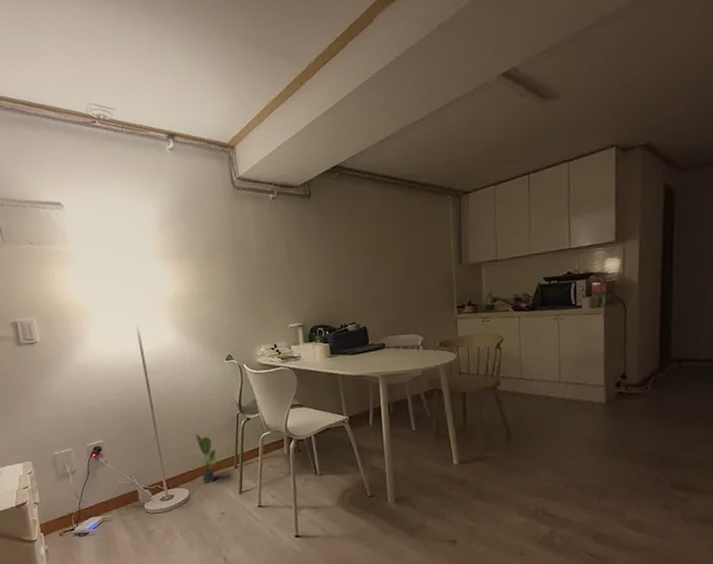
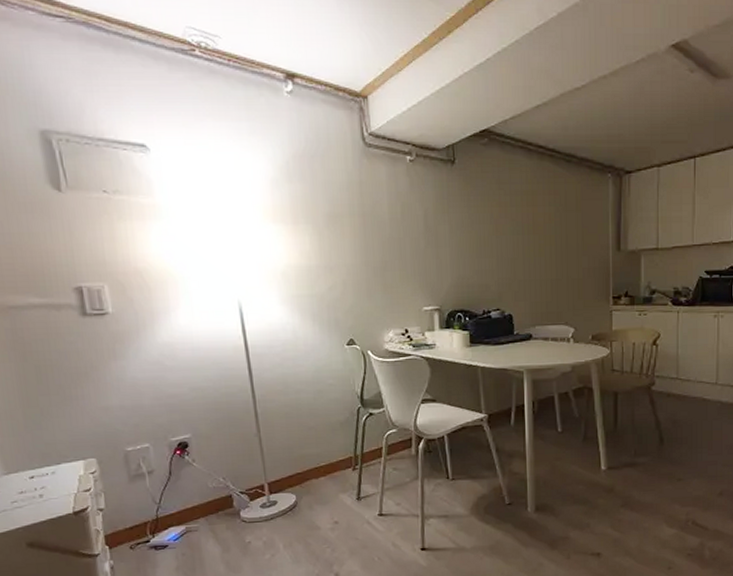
potted plant: present [194,433,223,483] -> none [303,429,339,488]

